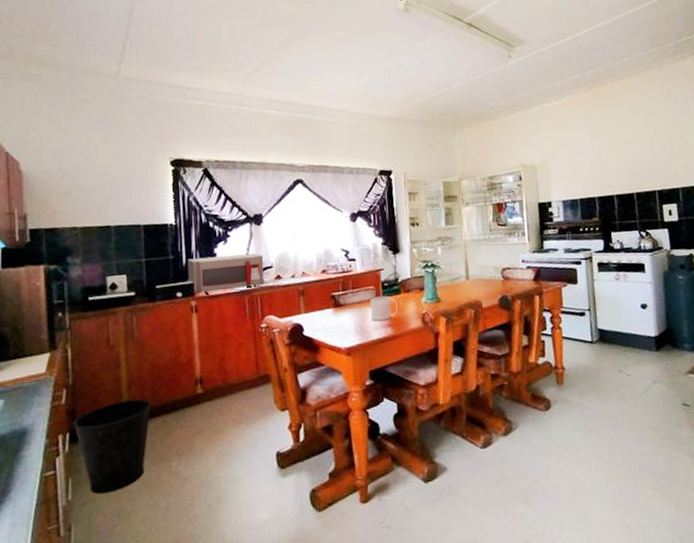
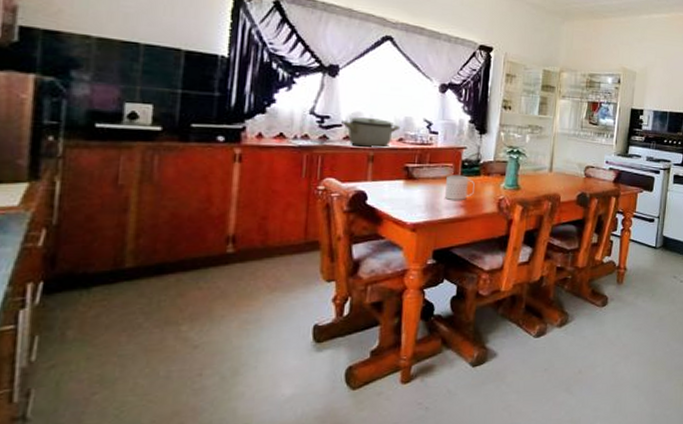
bucket: present [72,399,152,494] -> none [50,250,165,357]
microwave: present [187,253,264,295] -> none [235,100,333,144]
cooking pot: none [272,255,321,284] -> present [342,117,399,148]

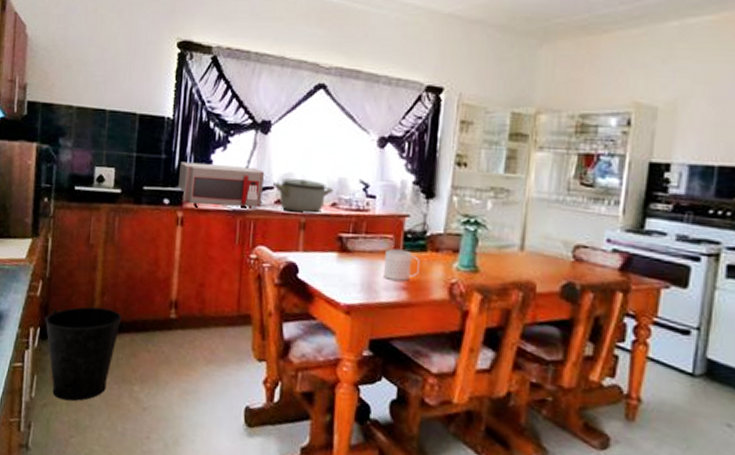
bucket: none [50,250,165,357] -> present [44,306,122,401]
microwave: none [235,100,333,144] -> present [178,161,265,209]

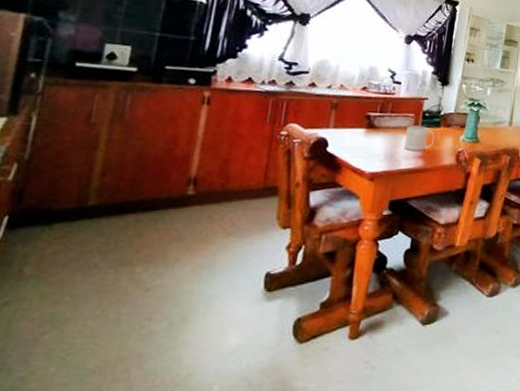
bucket: present [44,306,122,401] -> none [16,188,127,294]
microwave: present [178,161,265,209] -> none [207,44,301,90]
cooking pot: present [273,178,333,214] -> none [308,64,364,96]

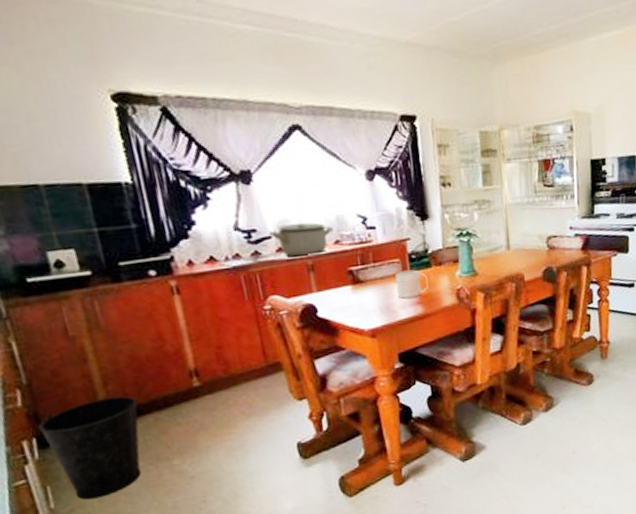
bucket: none [16,188,127,294] -> present [37,396,141,500]
cooking pot: none [308,64,364,96] -> present [270,222,333,257]

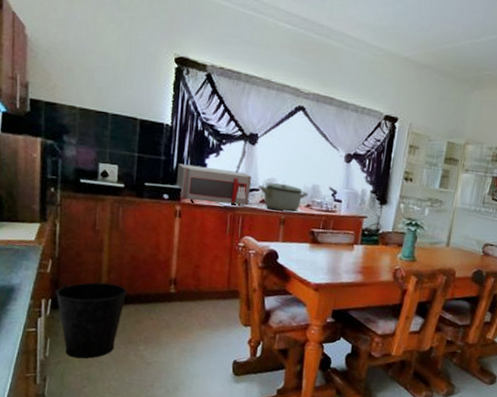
microwave: none [156,220,263,273] -> present [176,163,252,206]
mug: present [395,269,430,299] -> none [345,242,374,267]

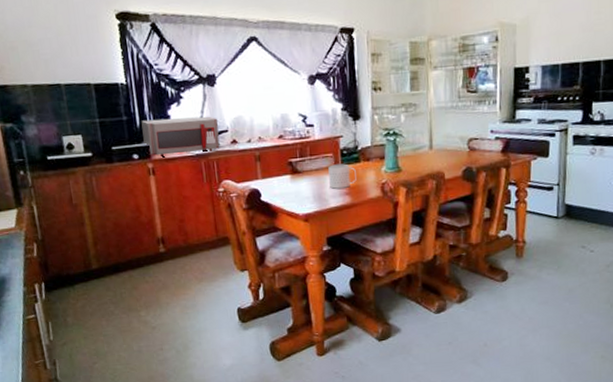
bucket: present [55,282,127,359] -> none [46,255,118,337]
cooking pot: present [259,182,308,212] -> none [227,119,278,148]
mug: none [345,242,374,267] -> present [328,163,358,189]

